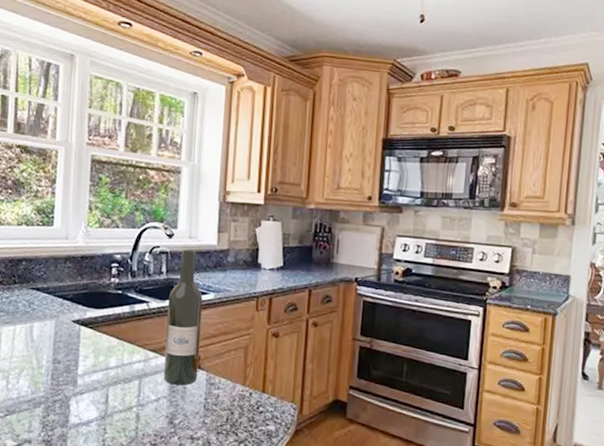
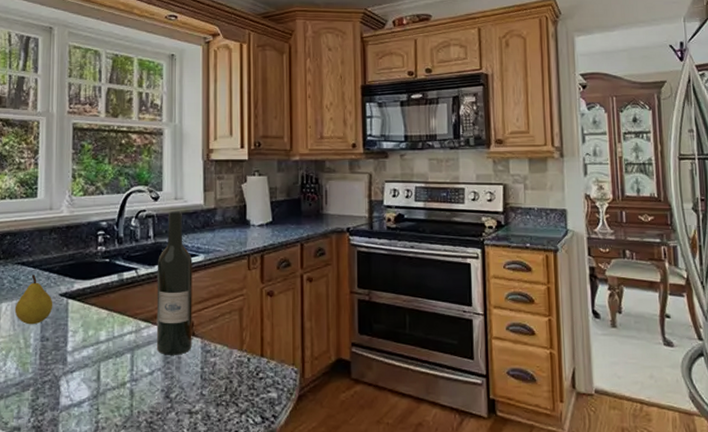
fruit: none [28,300,66,348] -> present [14,275,53,325]

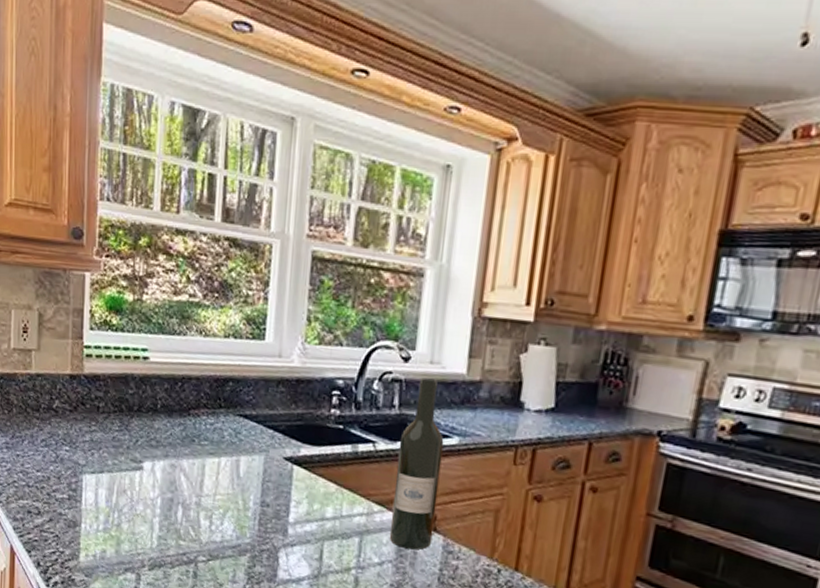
fruit: present [14,275,53,325] -> none [234,431,277,487]

